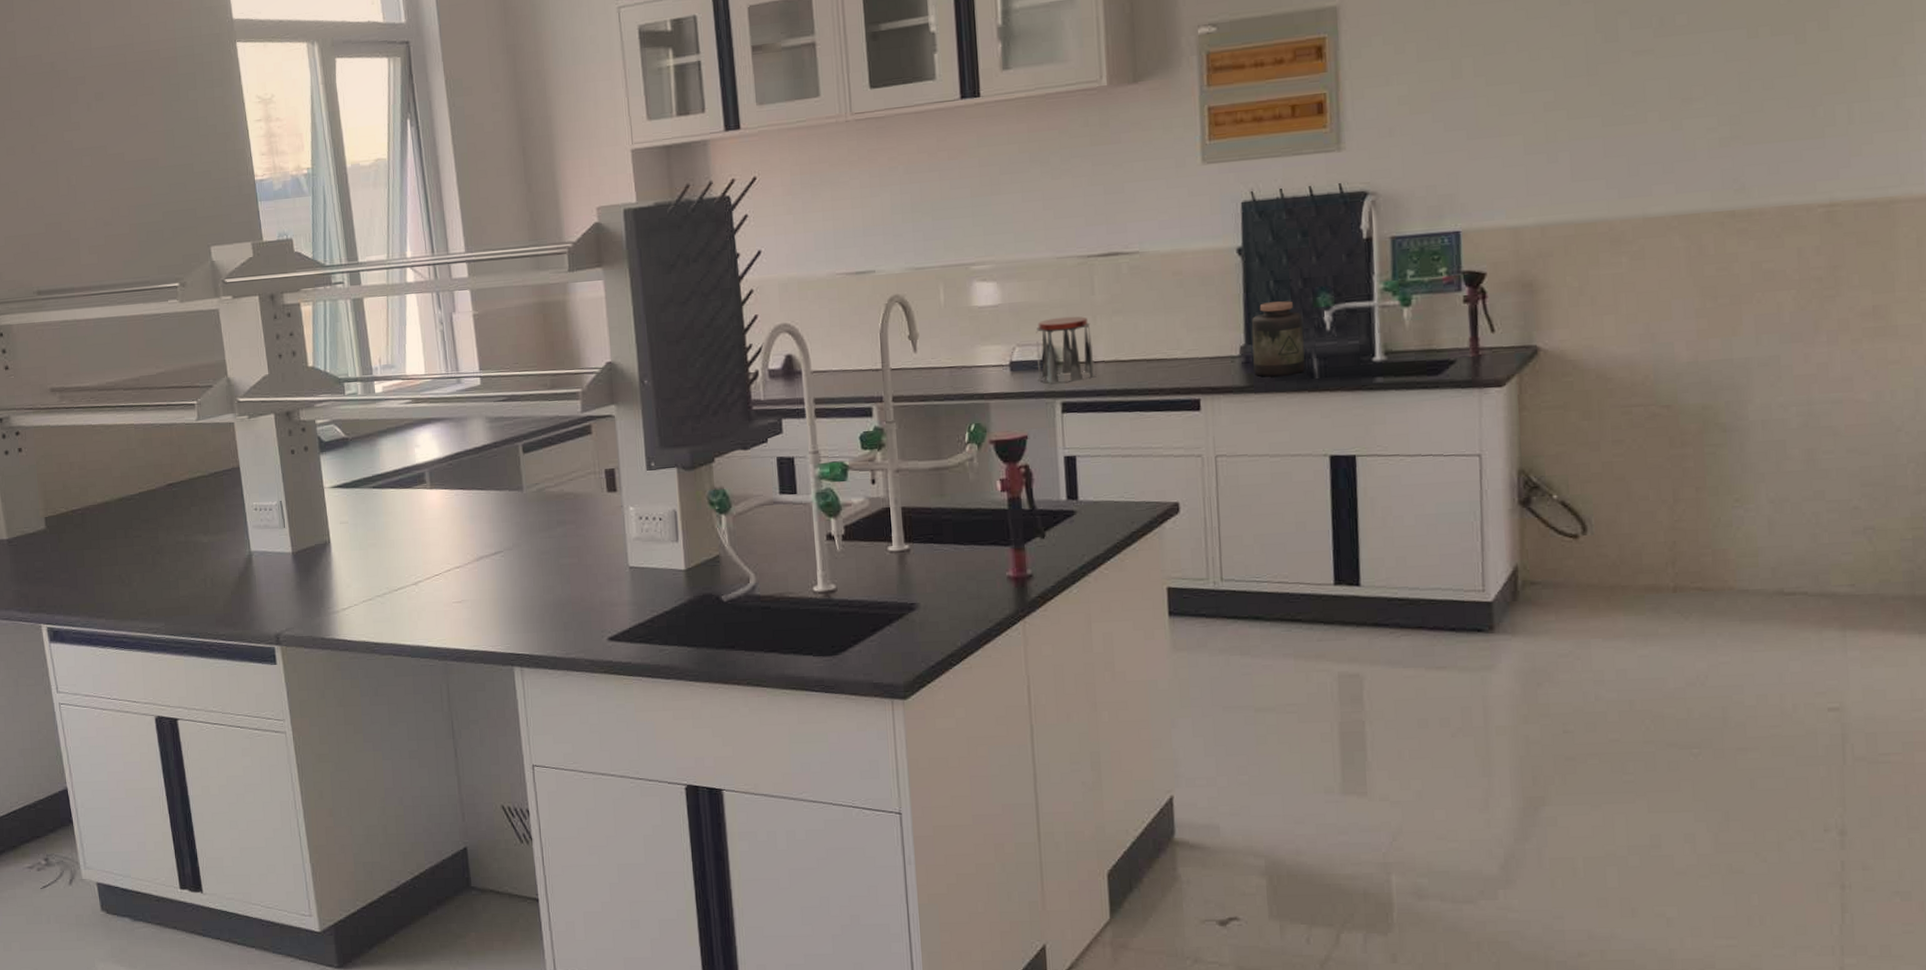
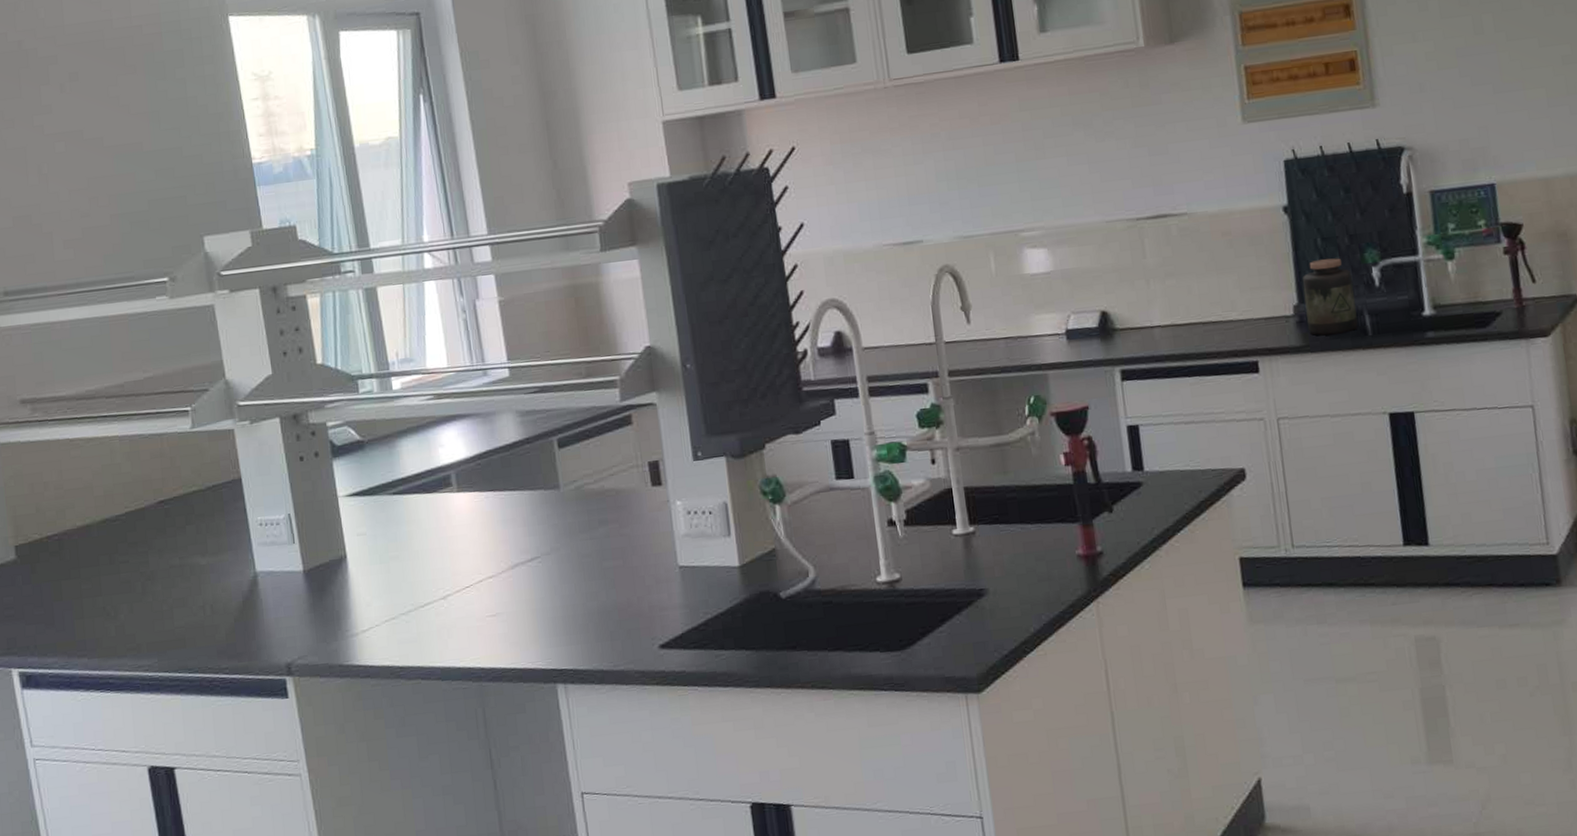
jar: present [1036,316,1095,384] -> none [1090,280,1153,351]

